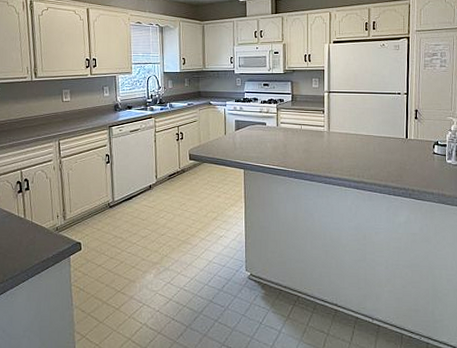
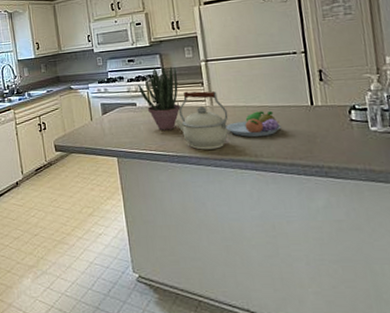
potted plant: none [270,92,303,149] -> present [138,66,181,131]
kettle: none [296,117,341,169] -> present [174,91,228,150]
fruit bowl: none [338,139,381,160] -> present [226,110,282,137]

